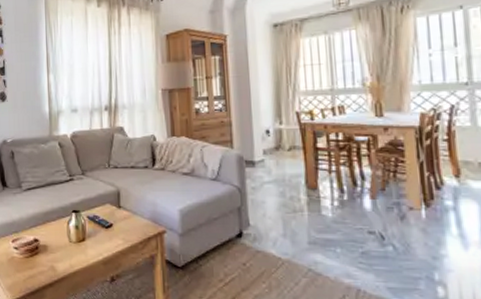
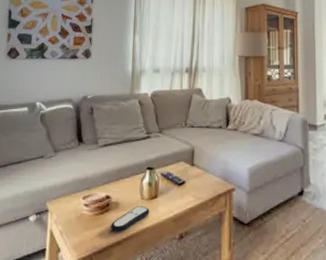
remote control: none [40,249,79,274] -> present [110,206,150,232]

